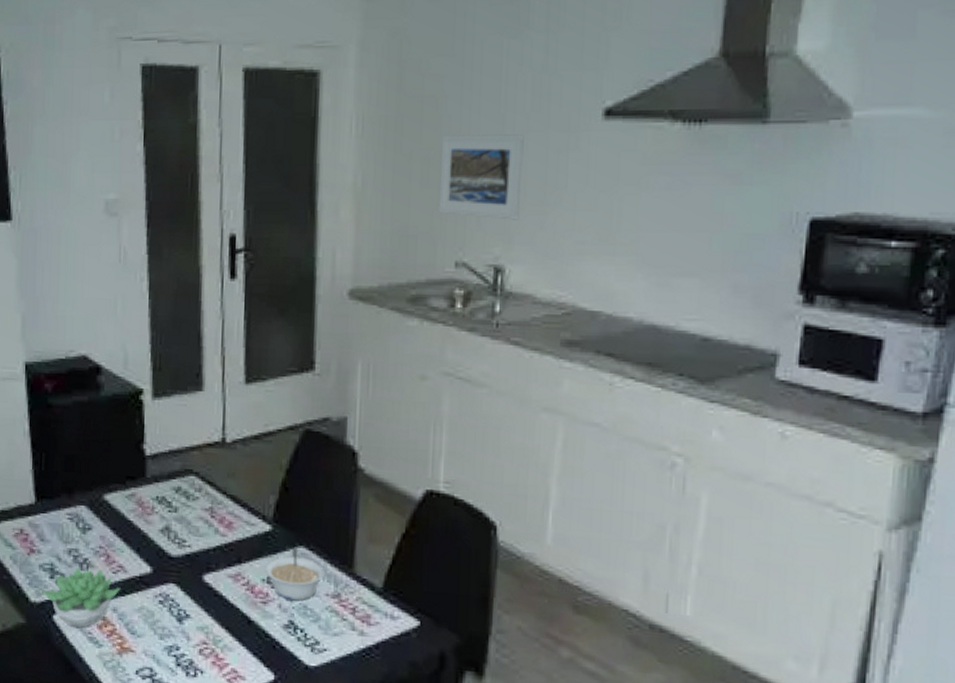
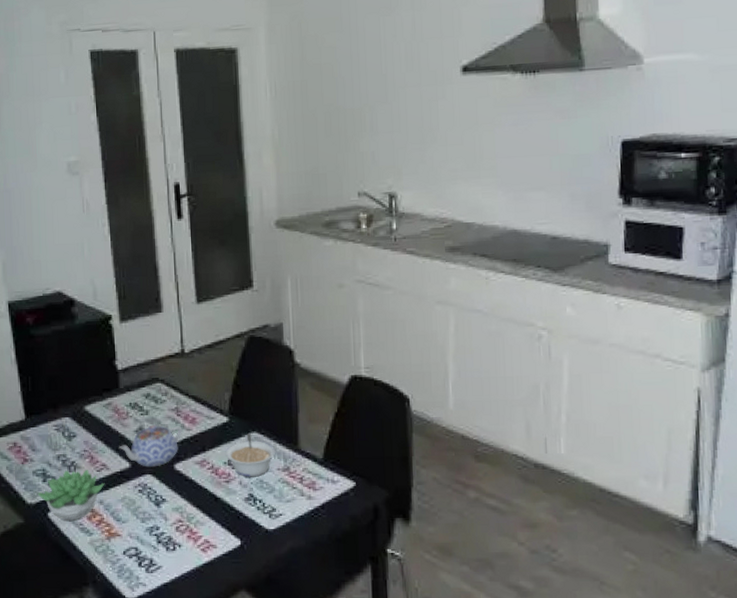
teapot: none [140,526,216,576] -> present [119,425,182,467]
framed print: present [438,134,524,220] -> none [338,89,404,157]

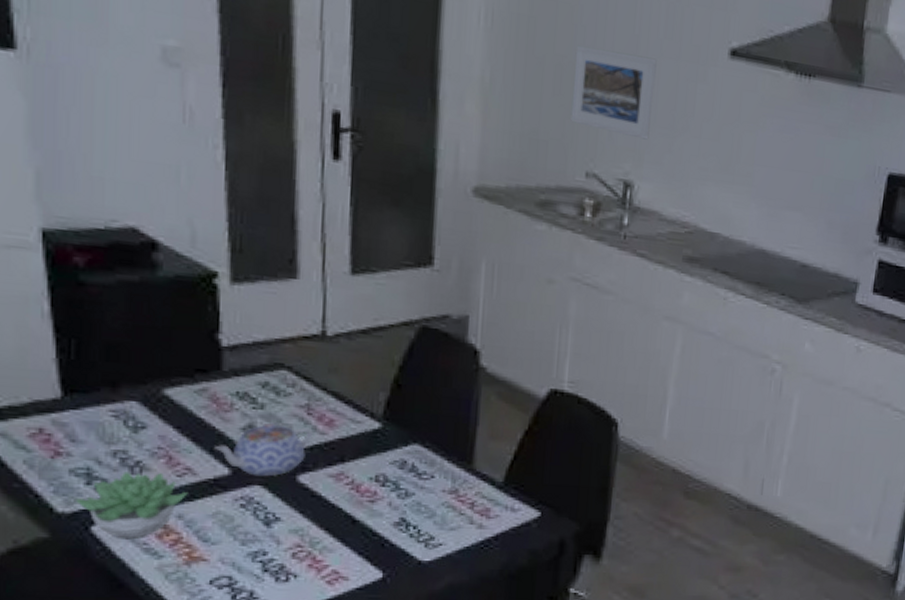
legume: present [225,434,276,477] -> none [372,445,442,498]
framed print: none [338,89,404,157] -> present [570,45,657,140]

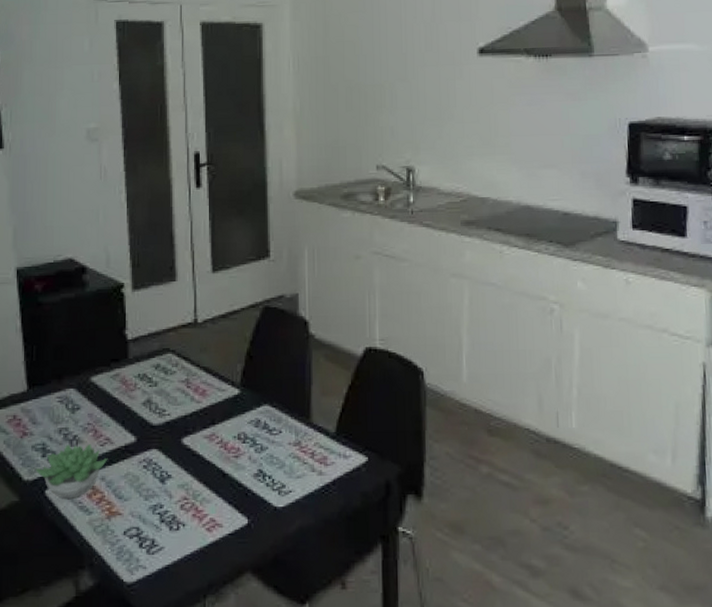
teapot: present [215,423,313,477] -> none [125,397,192,442]
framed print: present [570,45,657,140] -> none [360,68,423,132]

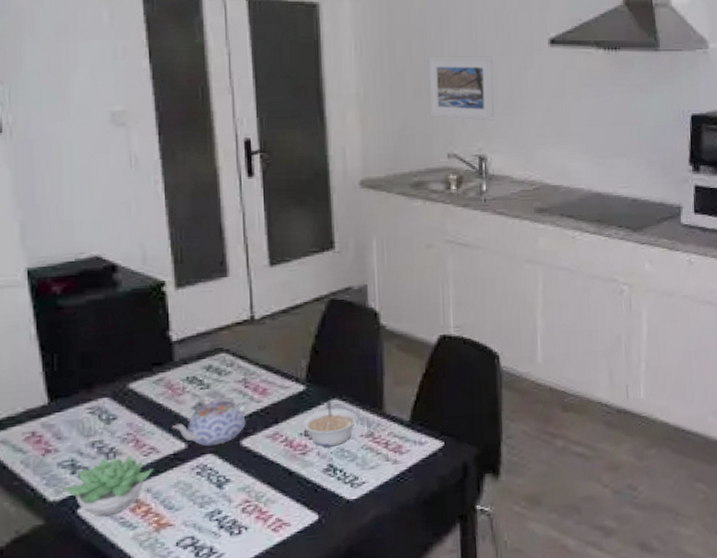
teapot: none [125,397,192,442] -> present [172,398,251,447]
legume: none [235,406,287,452] -> present [301,401,359,447]
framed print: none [360,68,423,132] -> present [428,56,494,121]

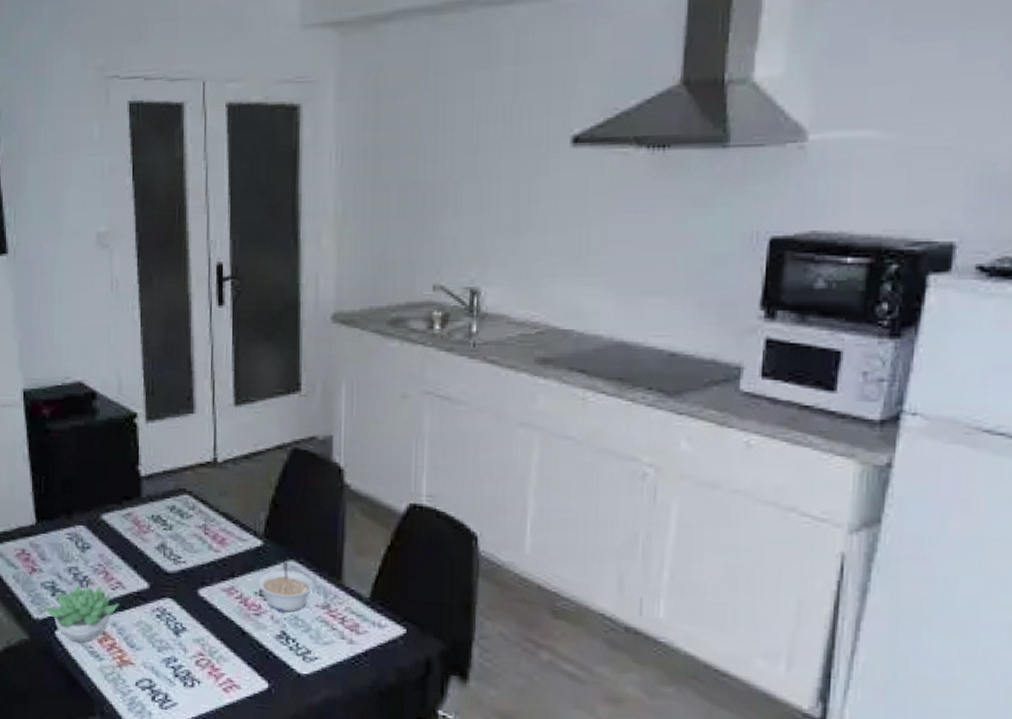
teapot: present [172,398,251,447] -> none [137,543,209,591]
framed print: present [428,56,494,121] -> none [416,162,496,244]

